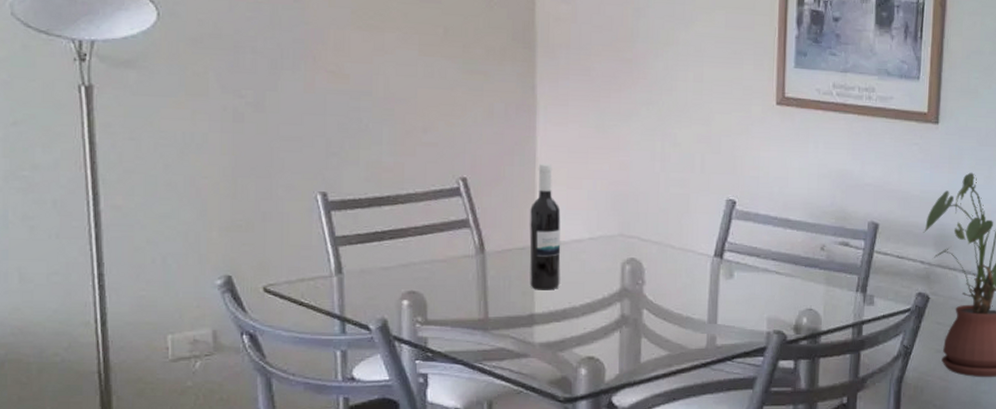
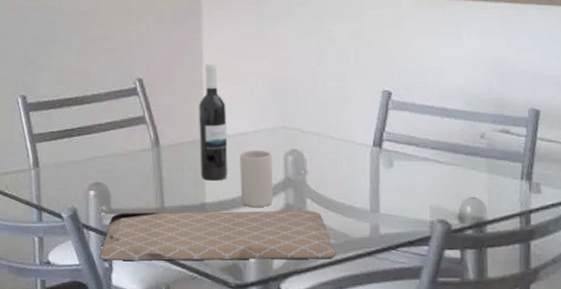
placemat: none [414,322,671,376] -> present [100,210,336,261]
cup: none [573,259,609,318] -> present [240,151,273,207]

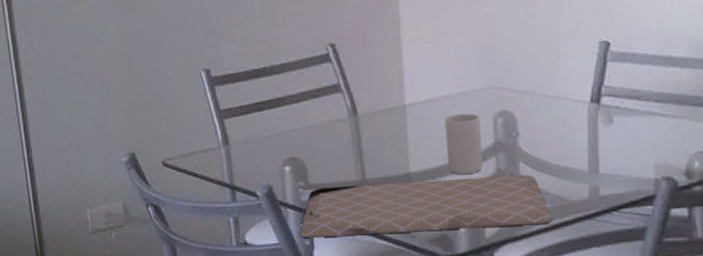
wine bottle: present [199,62,228,181] -> none [398,21,433,149]

